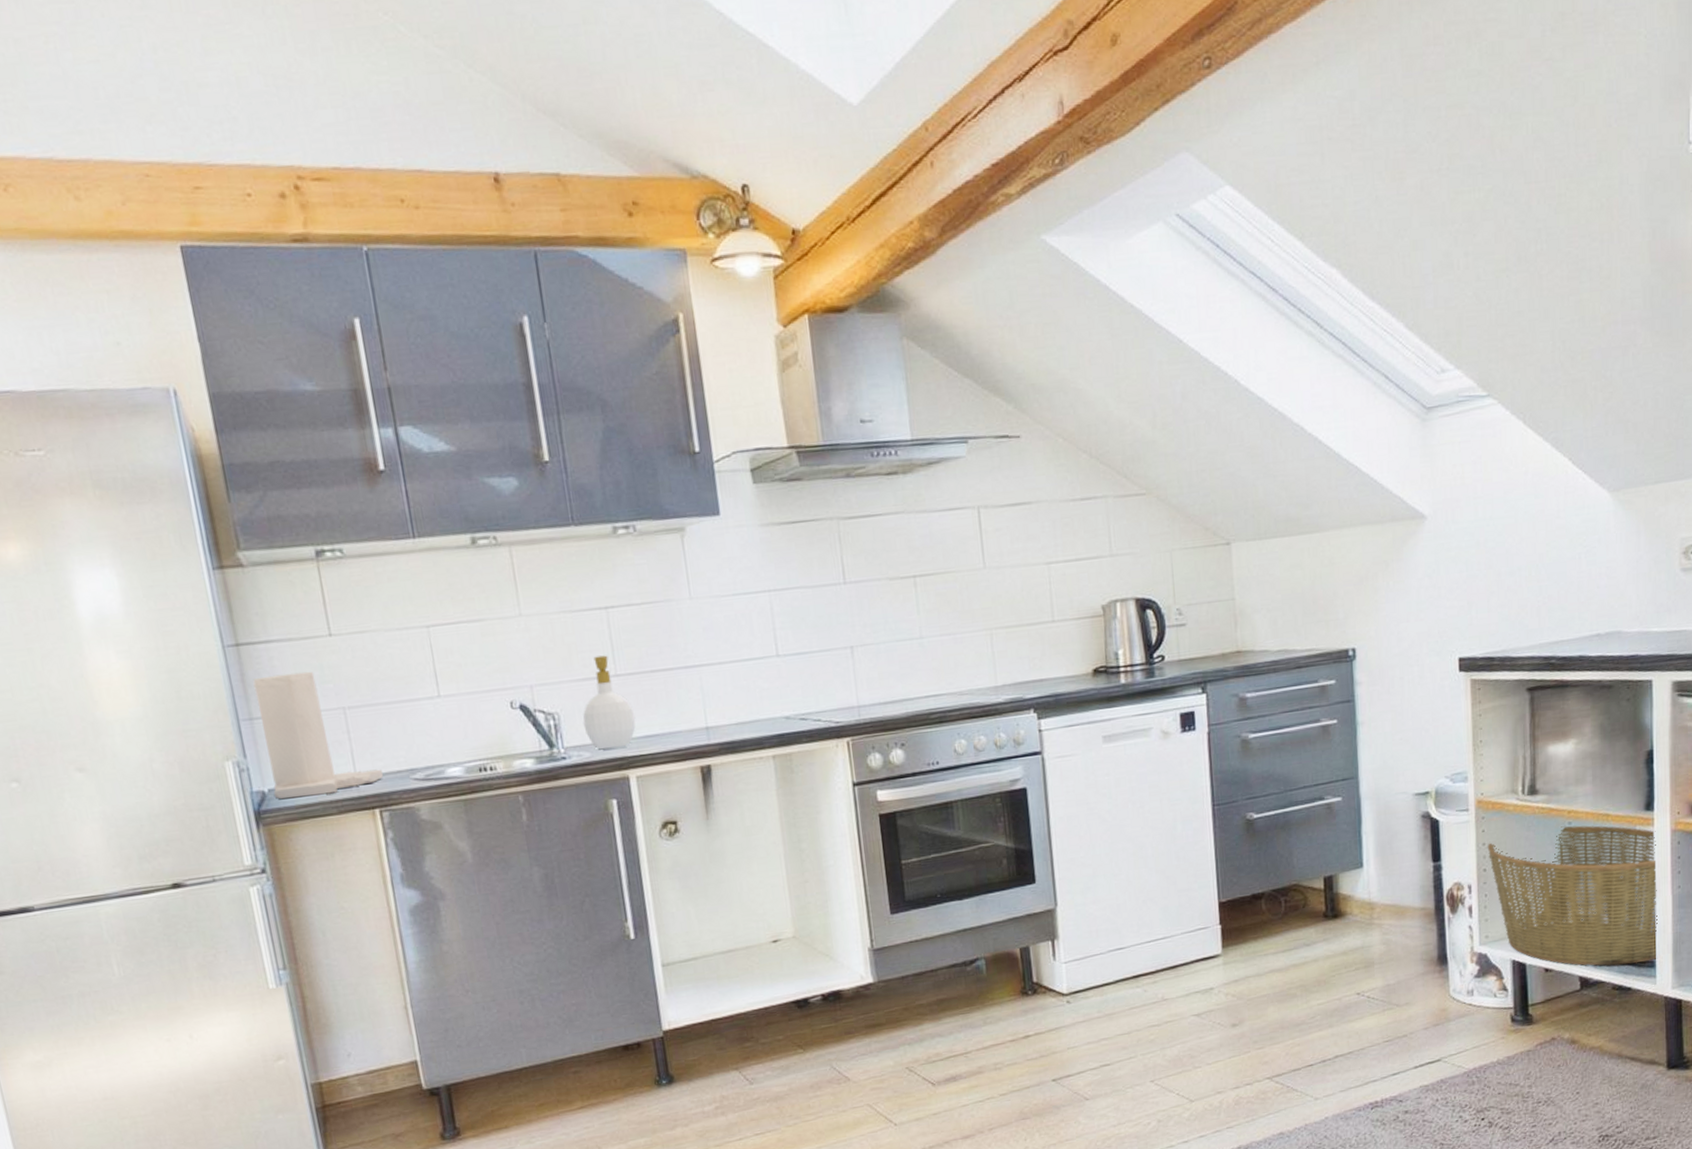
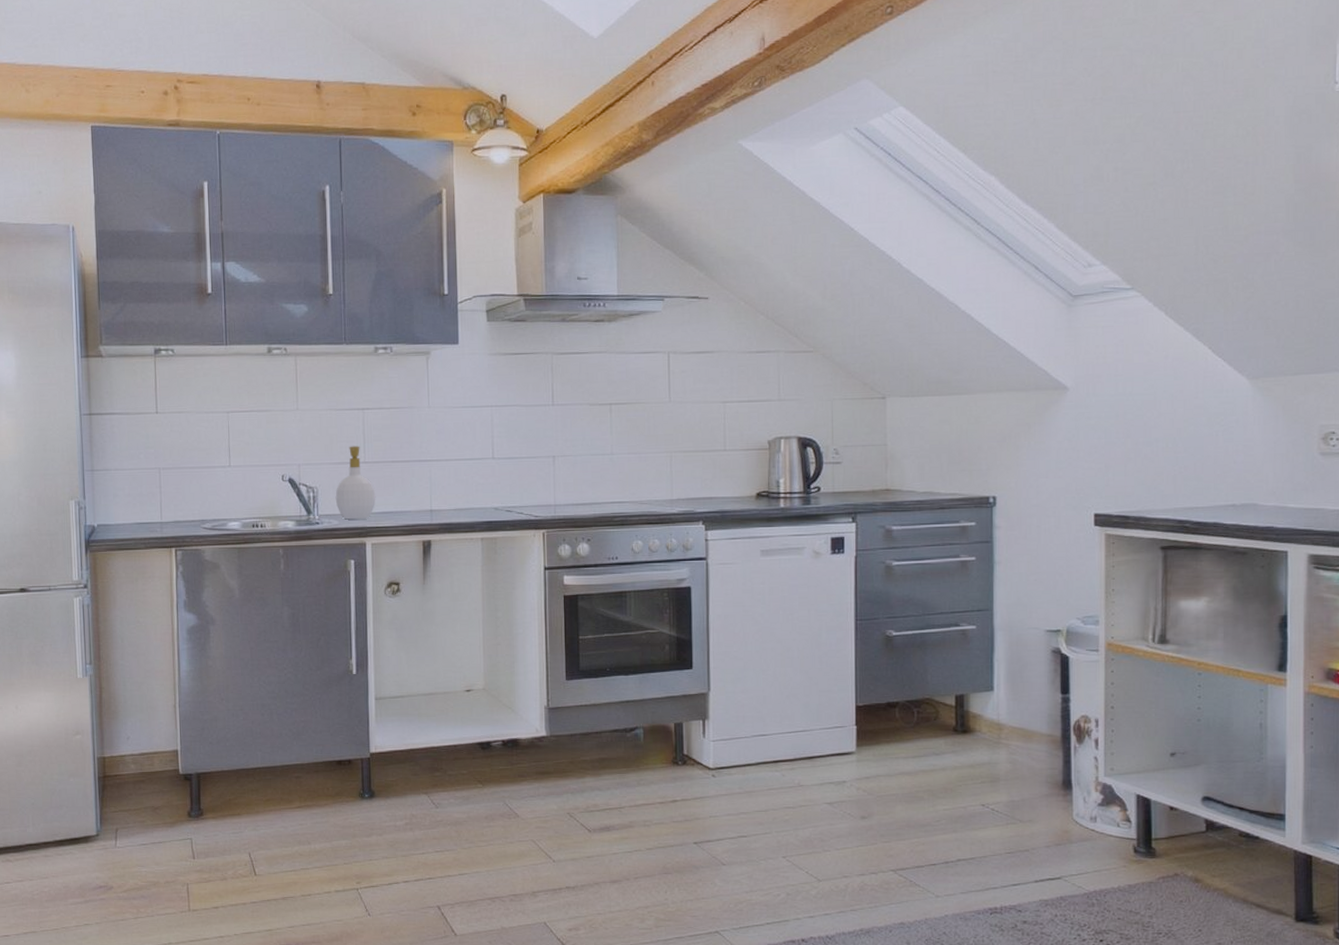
paper towel: present [253,671,384,800] -> none [98,438,182,533]
basket: present [1487,825,1658,966] -> none [1115,676,1288,814]

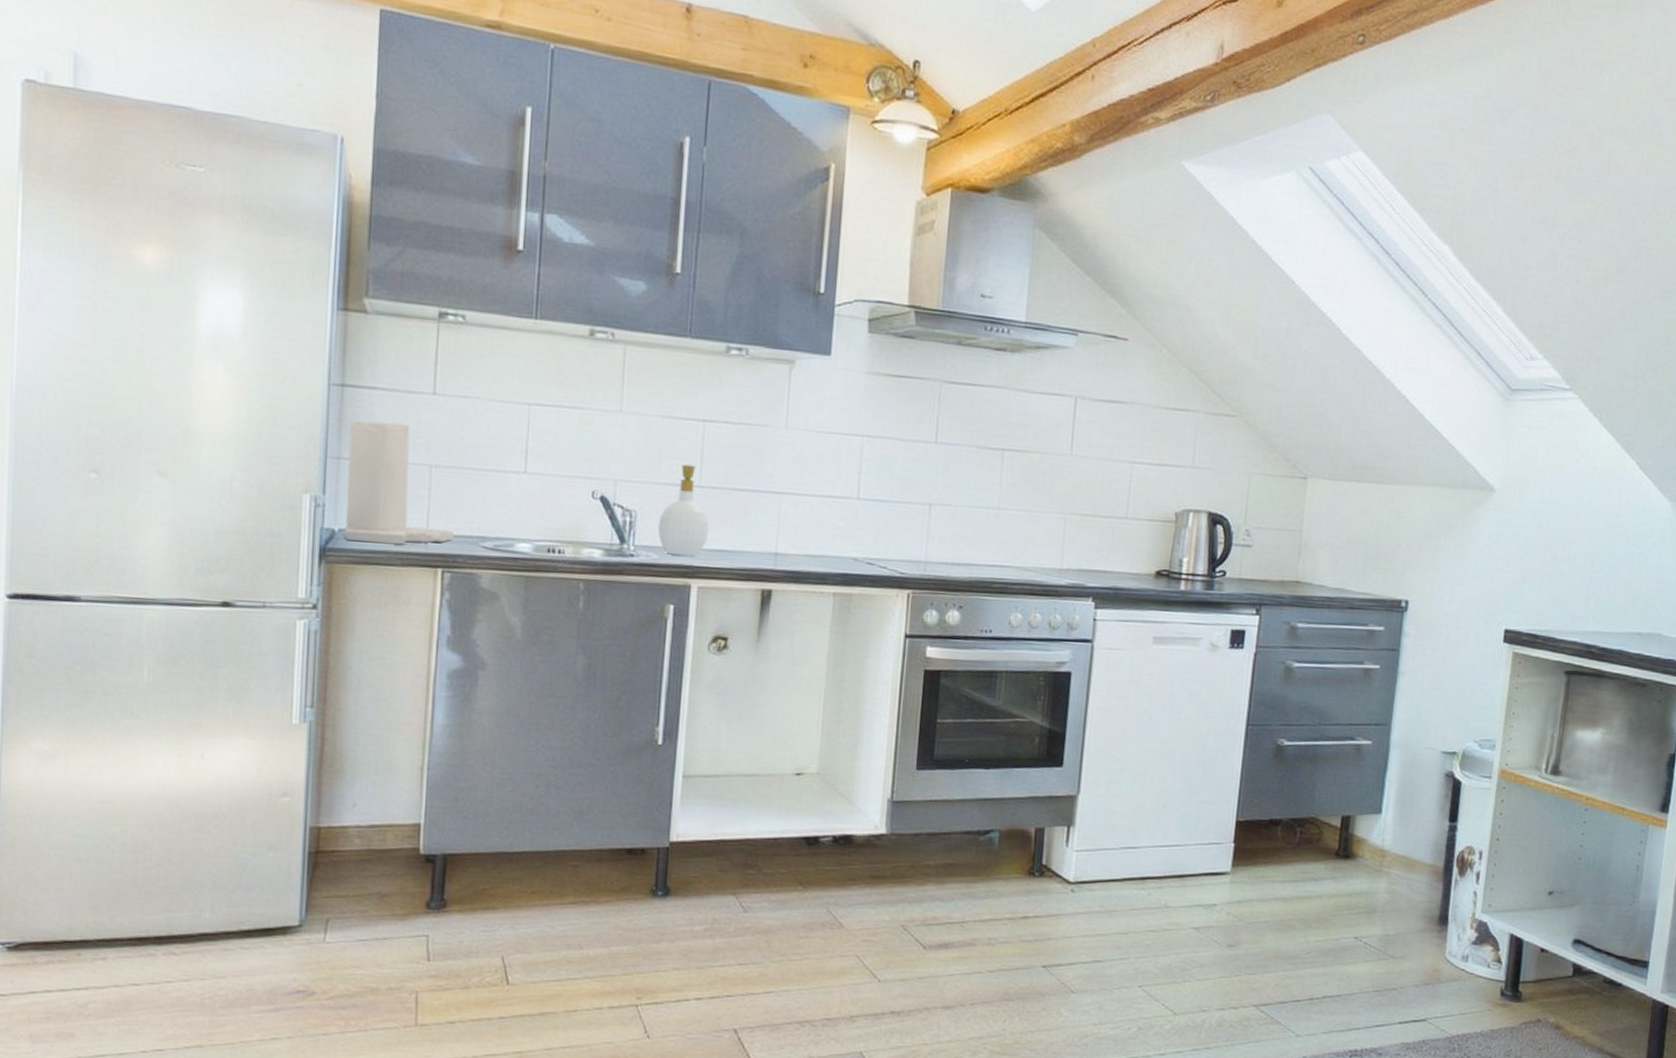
paper towel: none [98,438,182,533] -> present [344,420,454,545]

